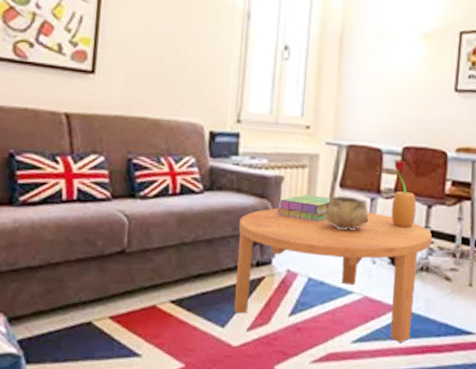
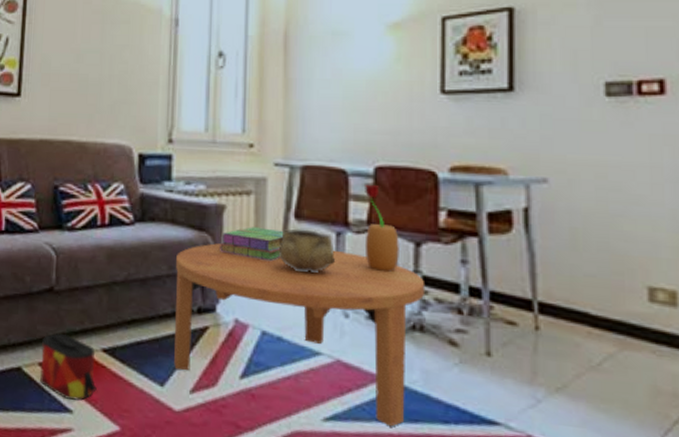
bag: none [109,289,164,346] -> present [39,333,97,401]

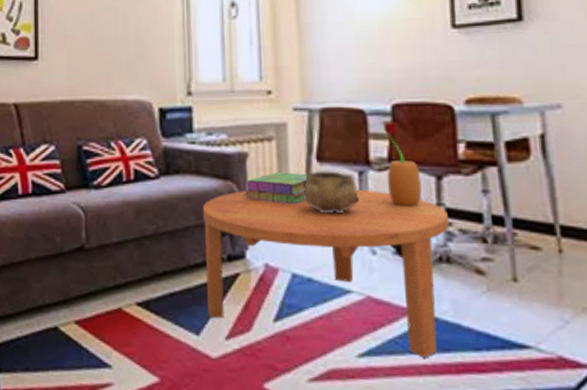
bag: present [39,333,97,401] -> none [76,290,134,355]

